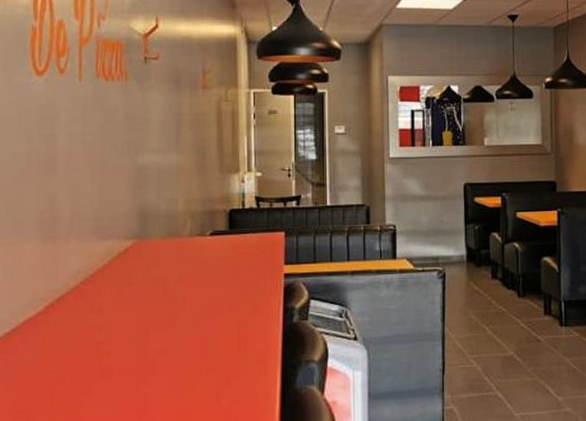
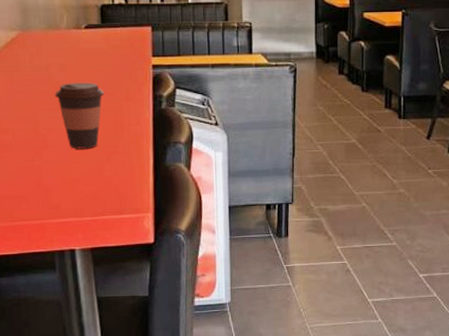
coffee cup: none [170,295,228,373] -> present [55,82,105,149]

